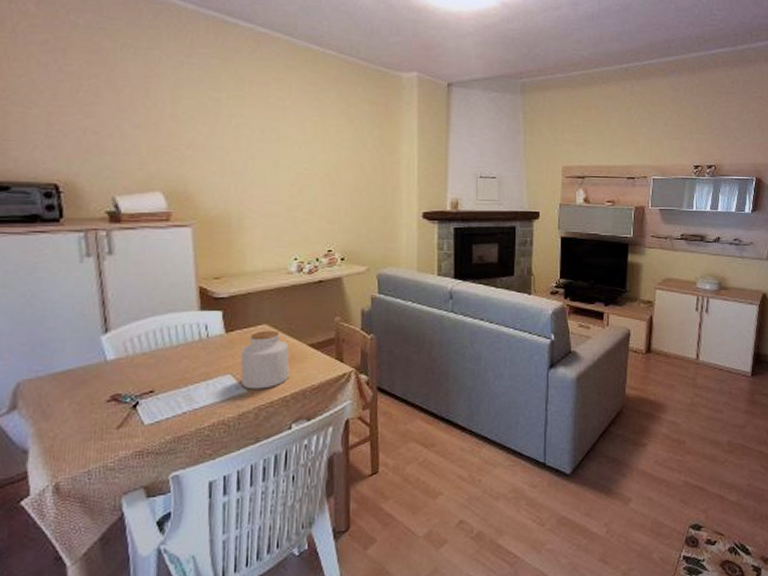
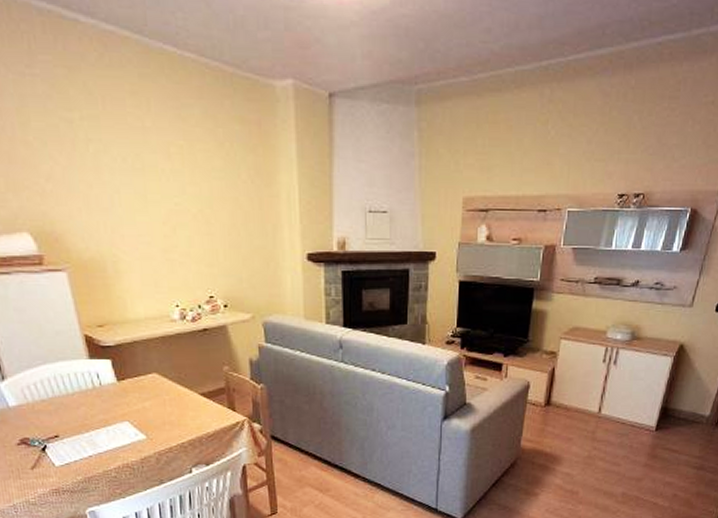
jar: present [240,330,290,390] -> none [134,379,184,436]

